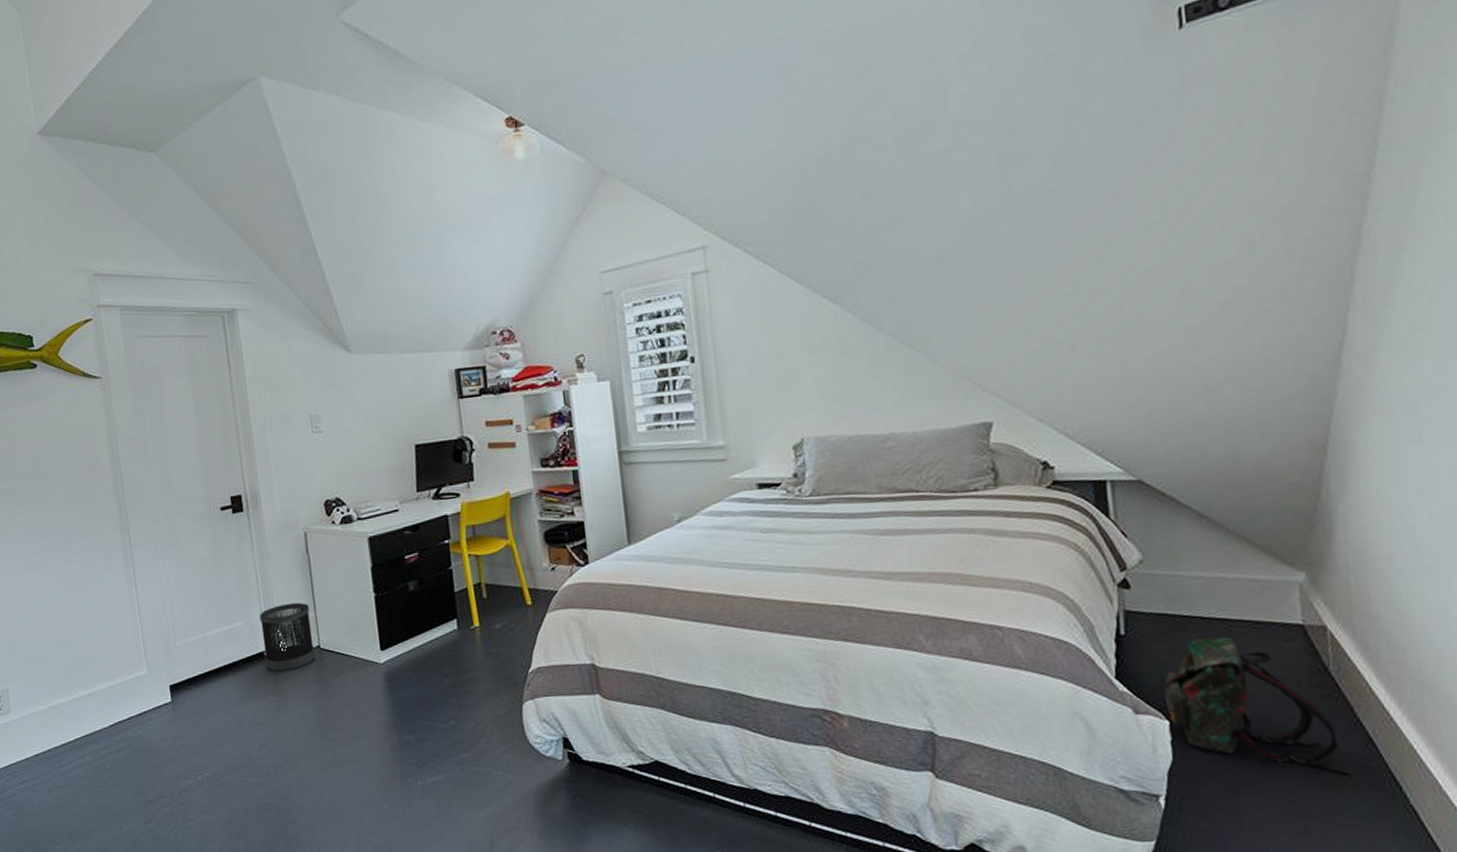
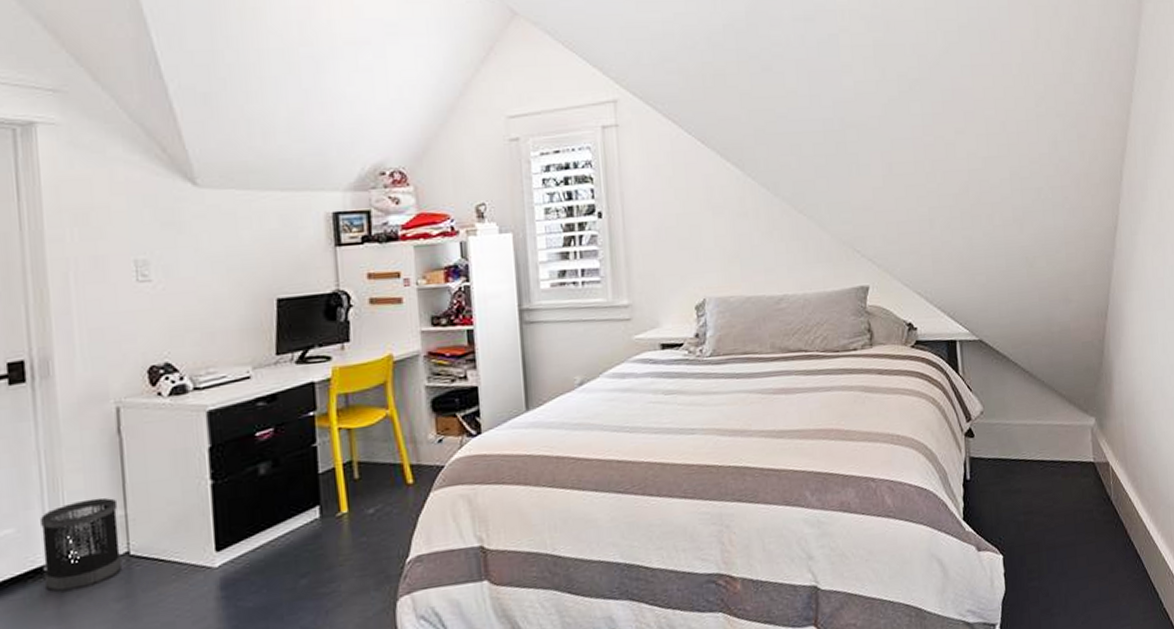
backpack: present [1164,637,1354,778] -> none [999,476,1128,590]

